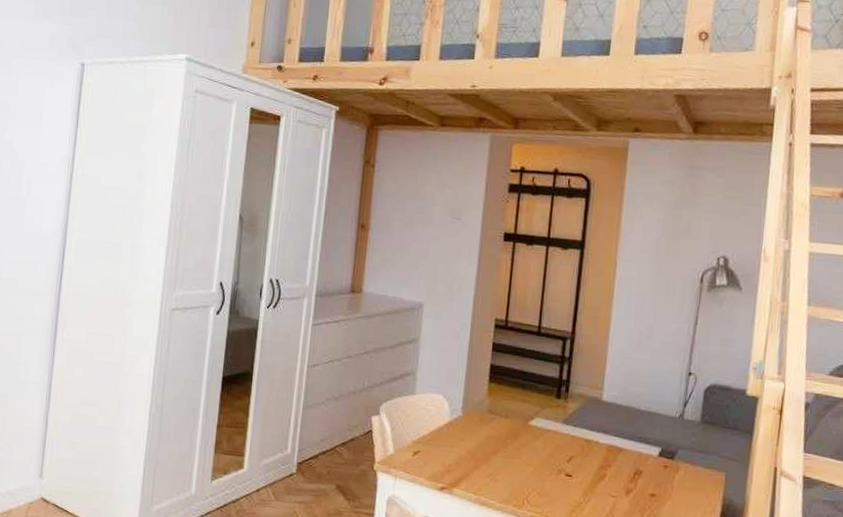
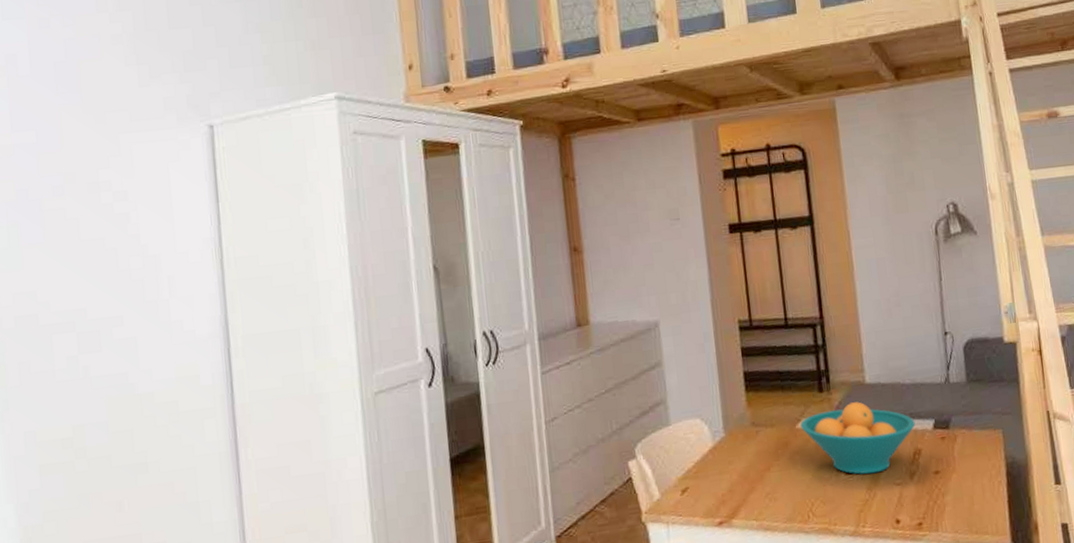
fruit bowl: none [533,414,642,482] -> present [801,401,916,475]

